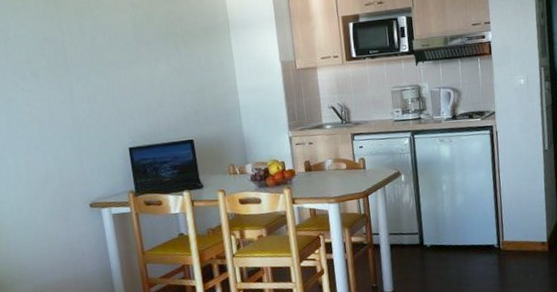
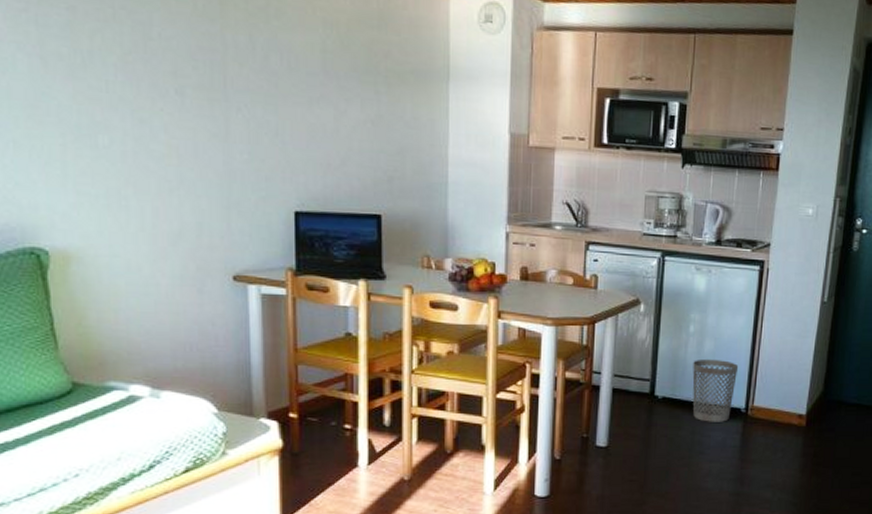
wastebasket: none [450,208,487,260] -> present [692,358,739,422]

